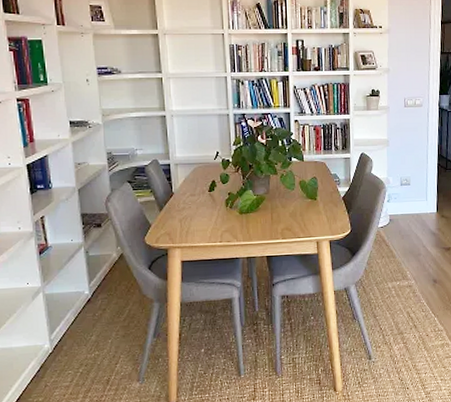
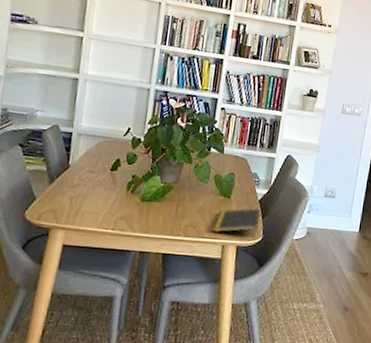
notepad: none [305,205,345,232] -> present [212,208,260,233]

